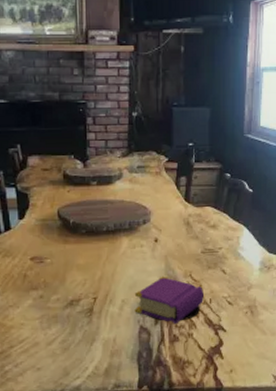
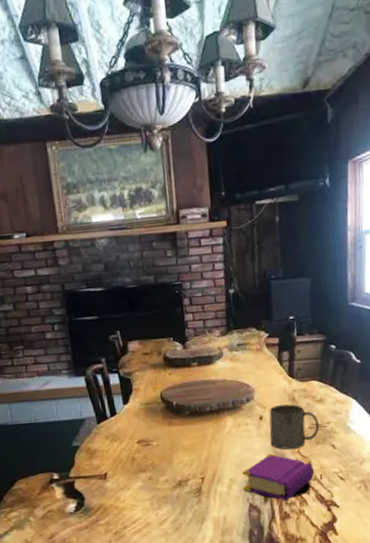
mug: none [163,228,212,274] -> present [269,404,320,450]

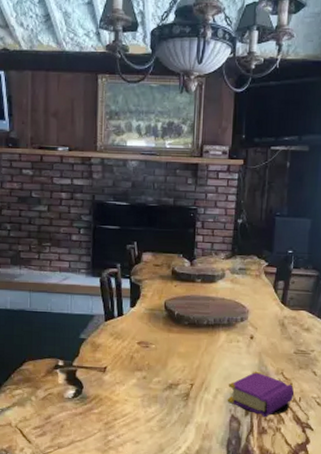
mug: present [269,404,320,450] -> none [257,328,304,371]

